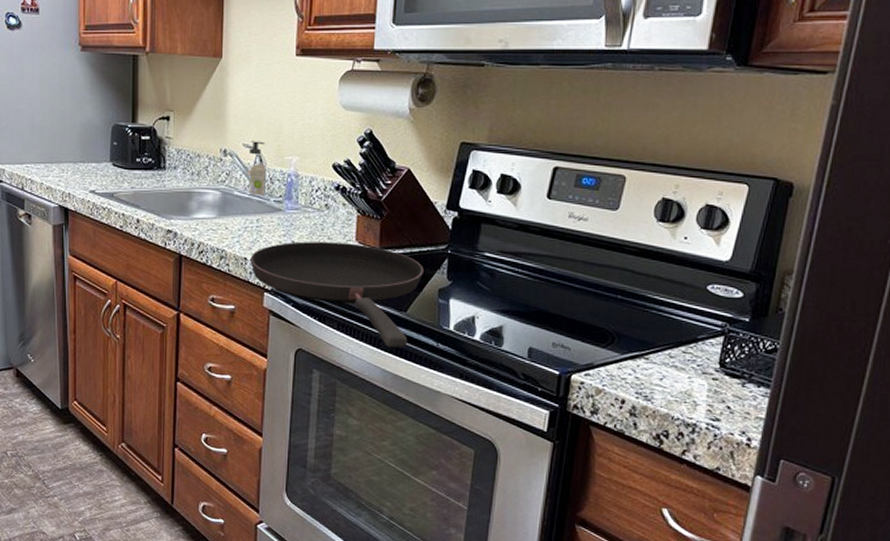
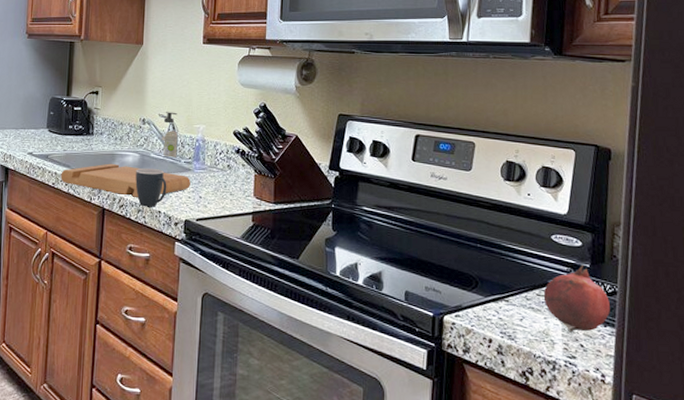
cutting board: none [129,202,281,242] -> present [61,163,191,197]
mug: none [217,208,254,254] -> present [135,168,167,207]
frying pan: present [250,241,425,349] -> none [163,197,313,293]
fruit: none [690,318,768,393] -> present [543,264,610,333]

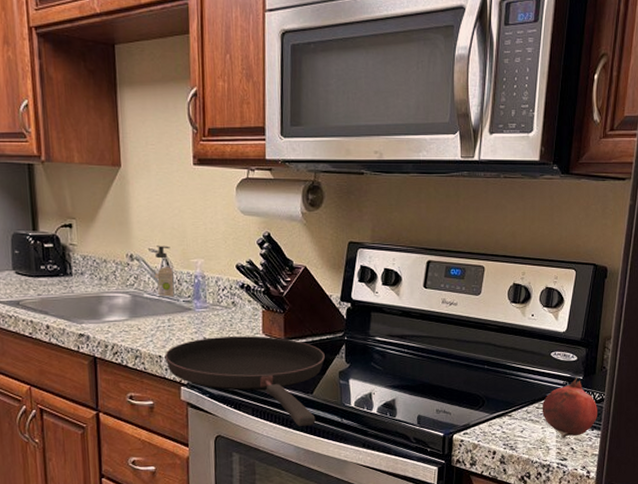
cutting board: present [61,163,191,197] -> none [38,306,192,343]
mug: present [135,168,167,207] -> none [128,309,166,353]
frying pan: none [163,197,313,293] -> present [165,336,326,427]

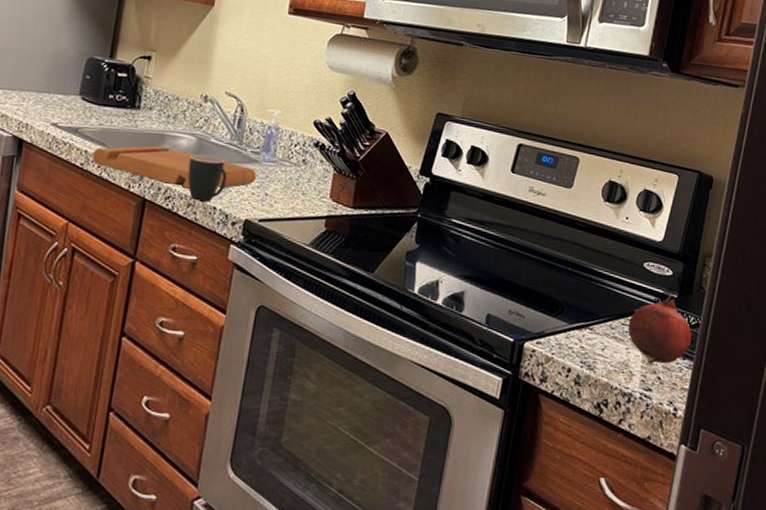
cutting board: none [38,306,192,343] -> present [92,145,257,189]
mug: none [128,309,166,353] -> present [187,154,227,202]
soap dispenser: present [150,245,175,297] -> none [220,90,249,146]
frying pan: present [165,336,326,427] -> none [219,194,395,310]

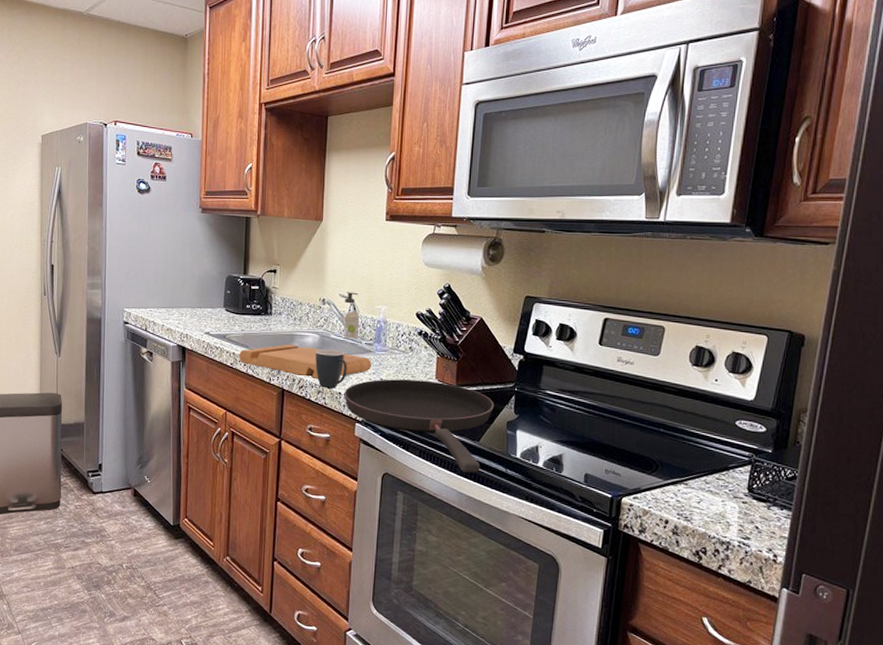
frying pan: none [219,194,395,310] -> present [344,379,495,474]
soap dispenser: none [220,90,249,146] -> present [338,292,359,339]
fruit: present [628,294,691,364] -> none [722,450,788,515]

